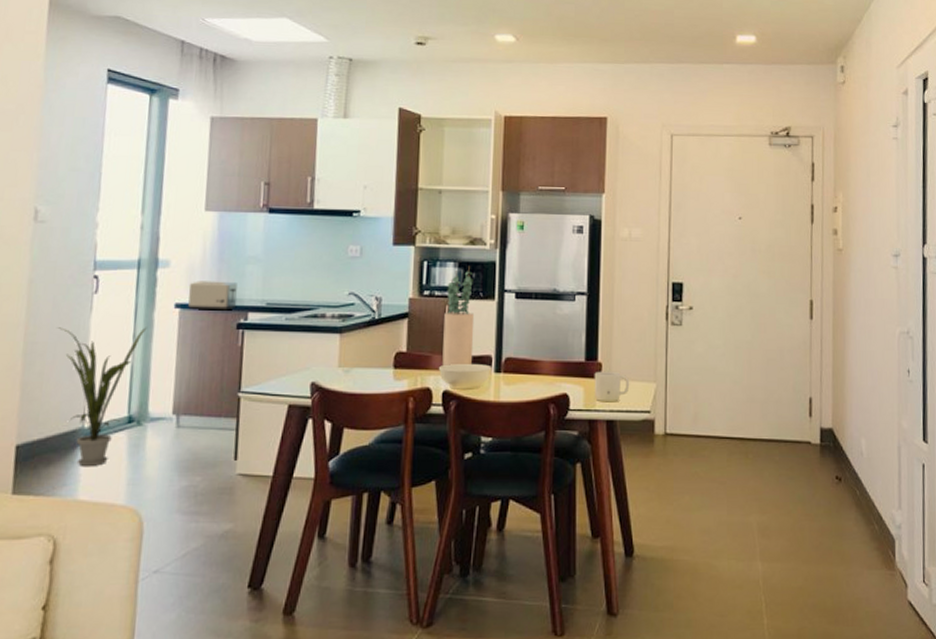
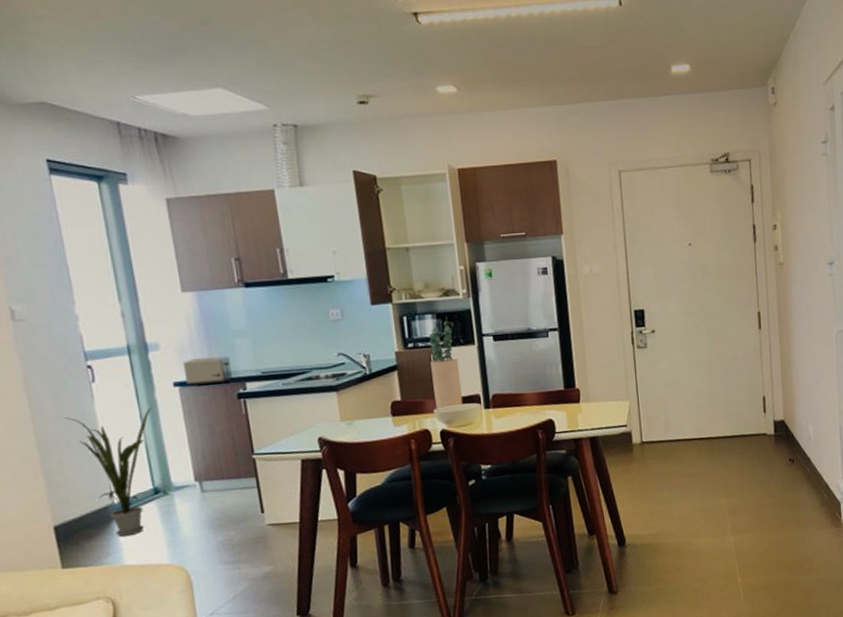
mug: present [594,371,630,403] -> none [574,395,607,423]

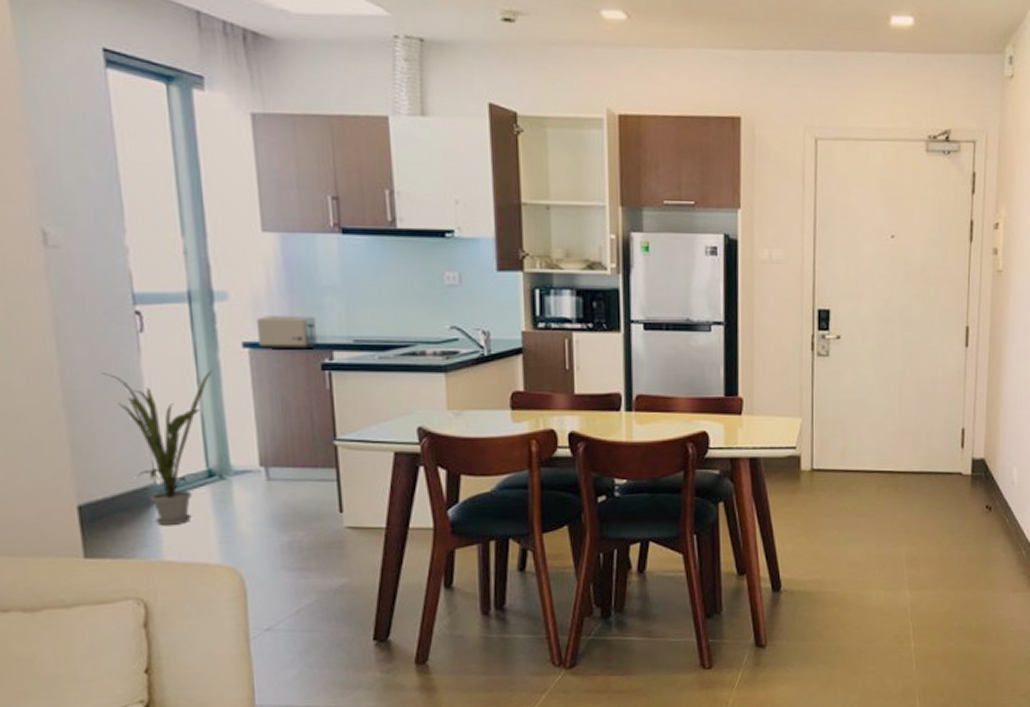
vase: present [428,316,464,410] -> none [564,293,600,406]
bowl: present [432,402,482,428] -> none [561,401,622,430]

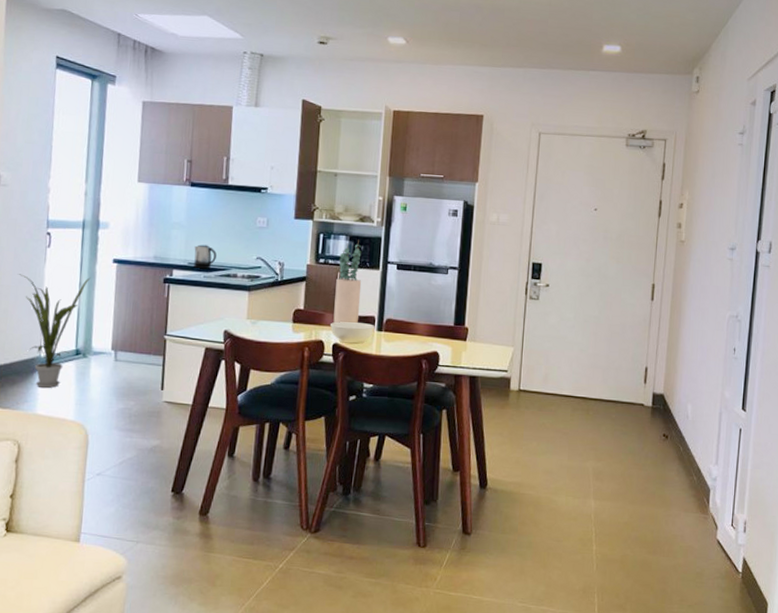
toaster: present [256,315,318,350] -> none [124,241,165,267]
kettle: none [359,314,393,348] -> present [194,244,217,269]
bowl: none [561,401,622,430] -> present [329,321,375,344]
vase: none [564,293,600,406] -> present [333,239,362,324]

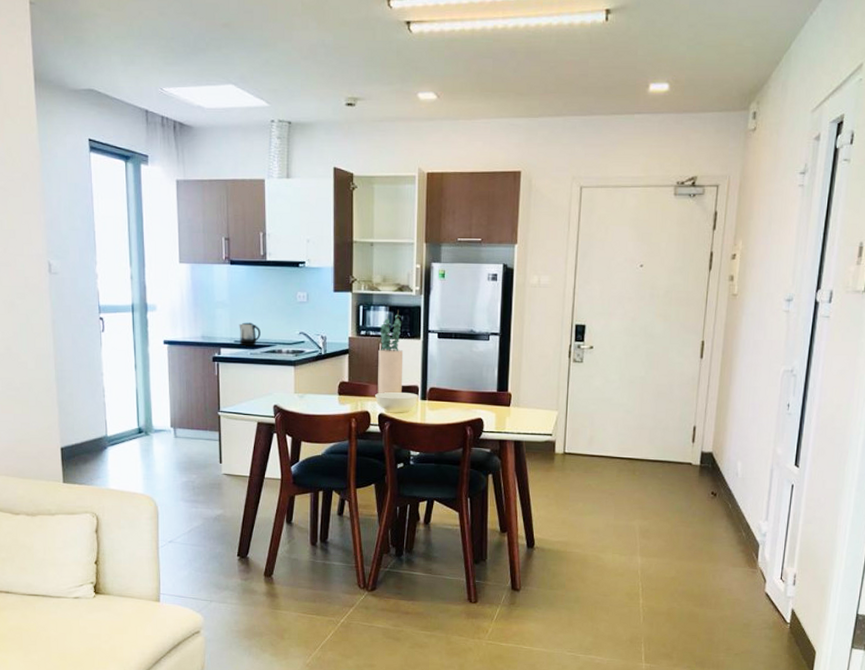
house plant: present [18,274,91,388] -> none [78,359,145,464]

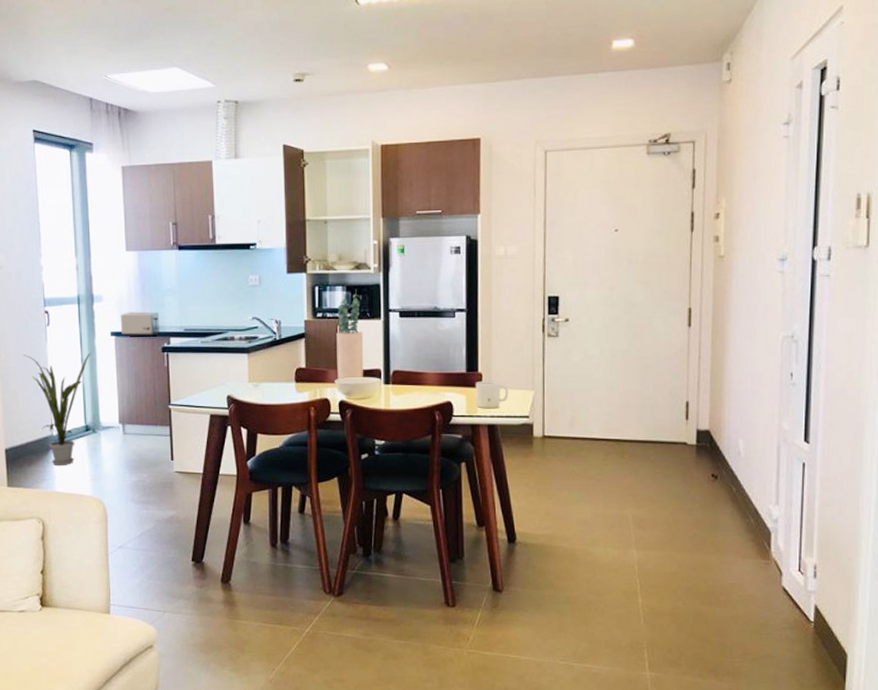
house plant: none [78,359,145,464] -> present [23,352,91,465]
toaster: none [173,322,211,347] -> present [120,311,160,337]
kettle: present [239,322,260,347] -> none [188,309,211,335]
mug: none [504,400,535,426] -> present [475,380,509,409]

